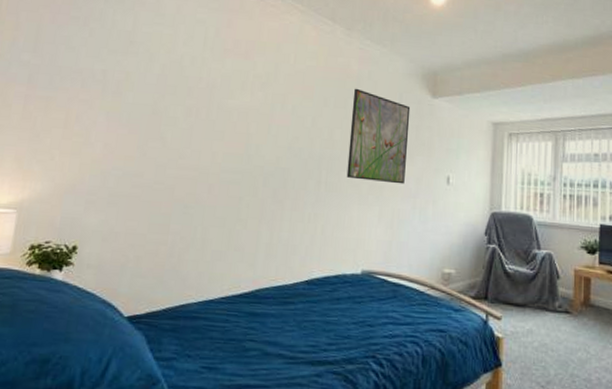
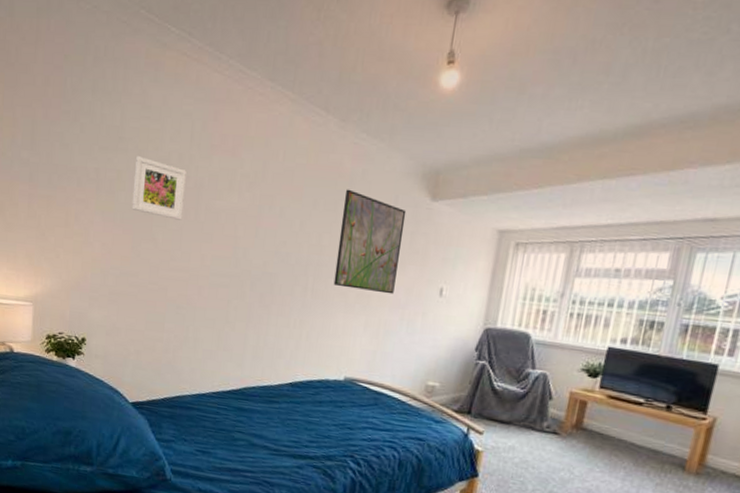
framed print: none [139,59,199,119] -> present [131,156,187,220]

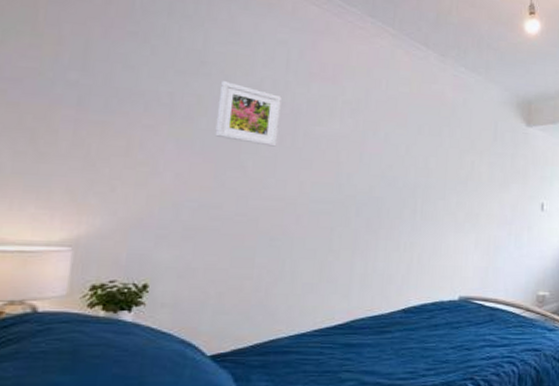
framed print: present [333,189,406,295] -> none [442,116,506,212]

